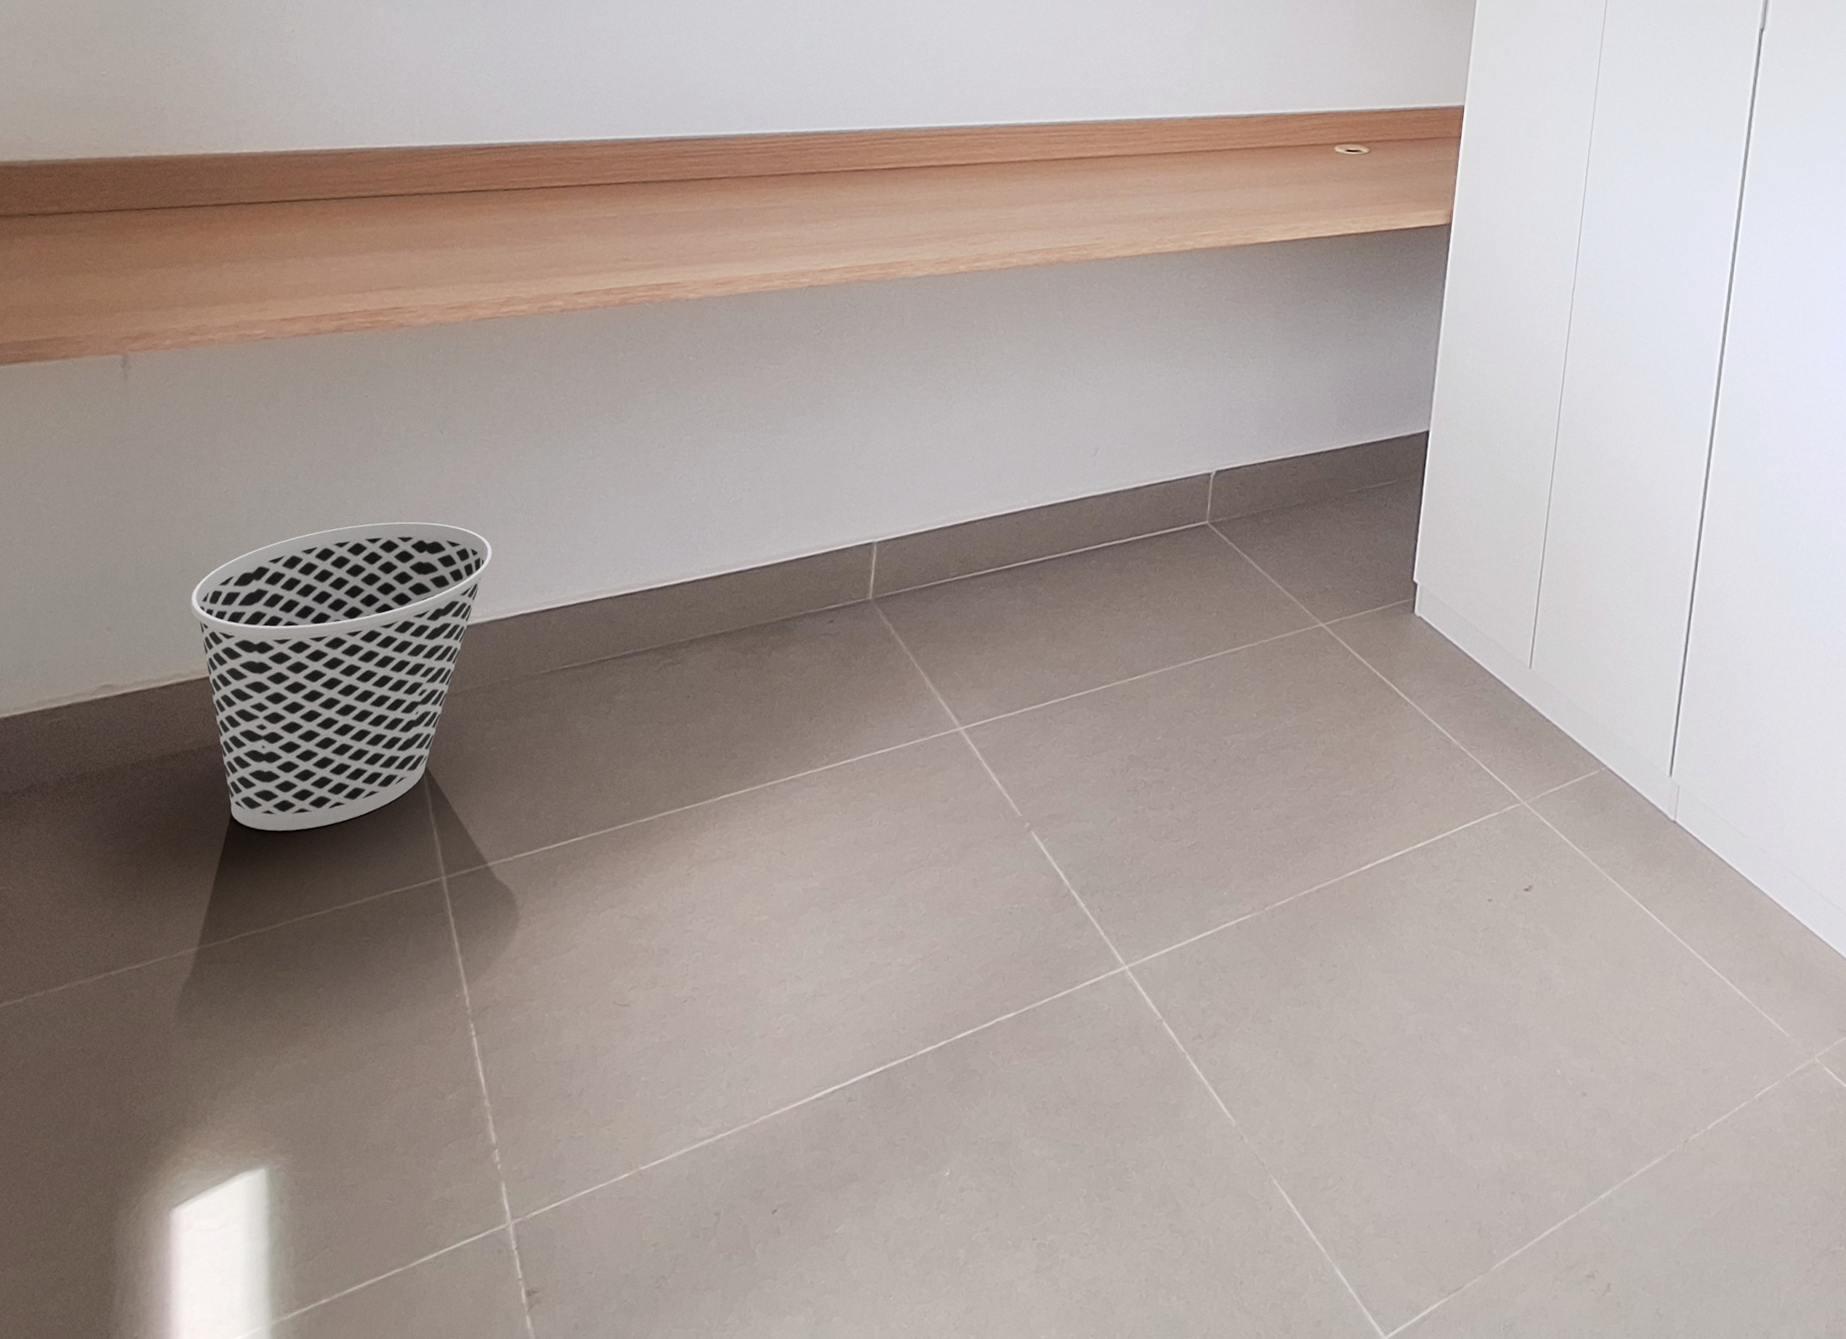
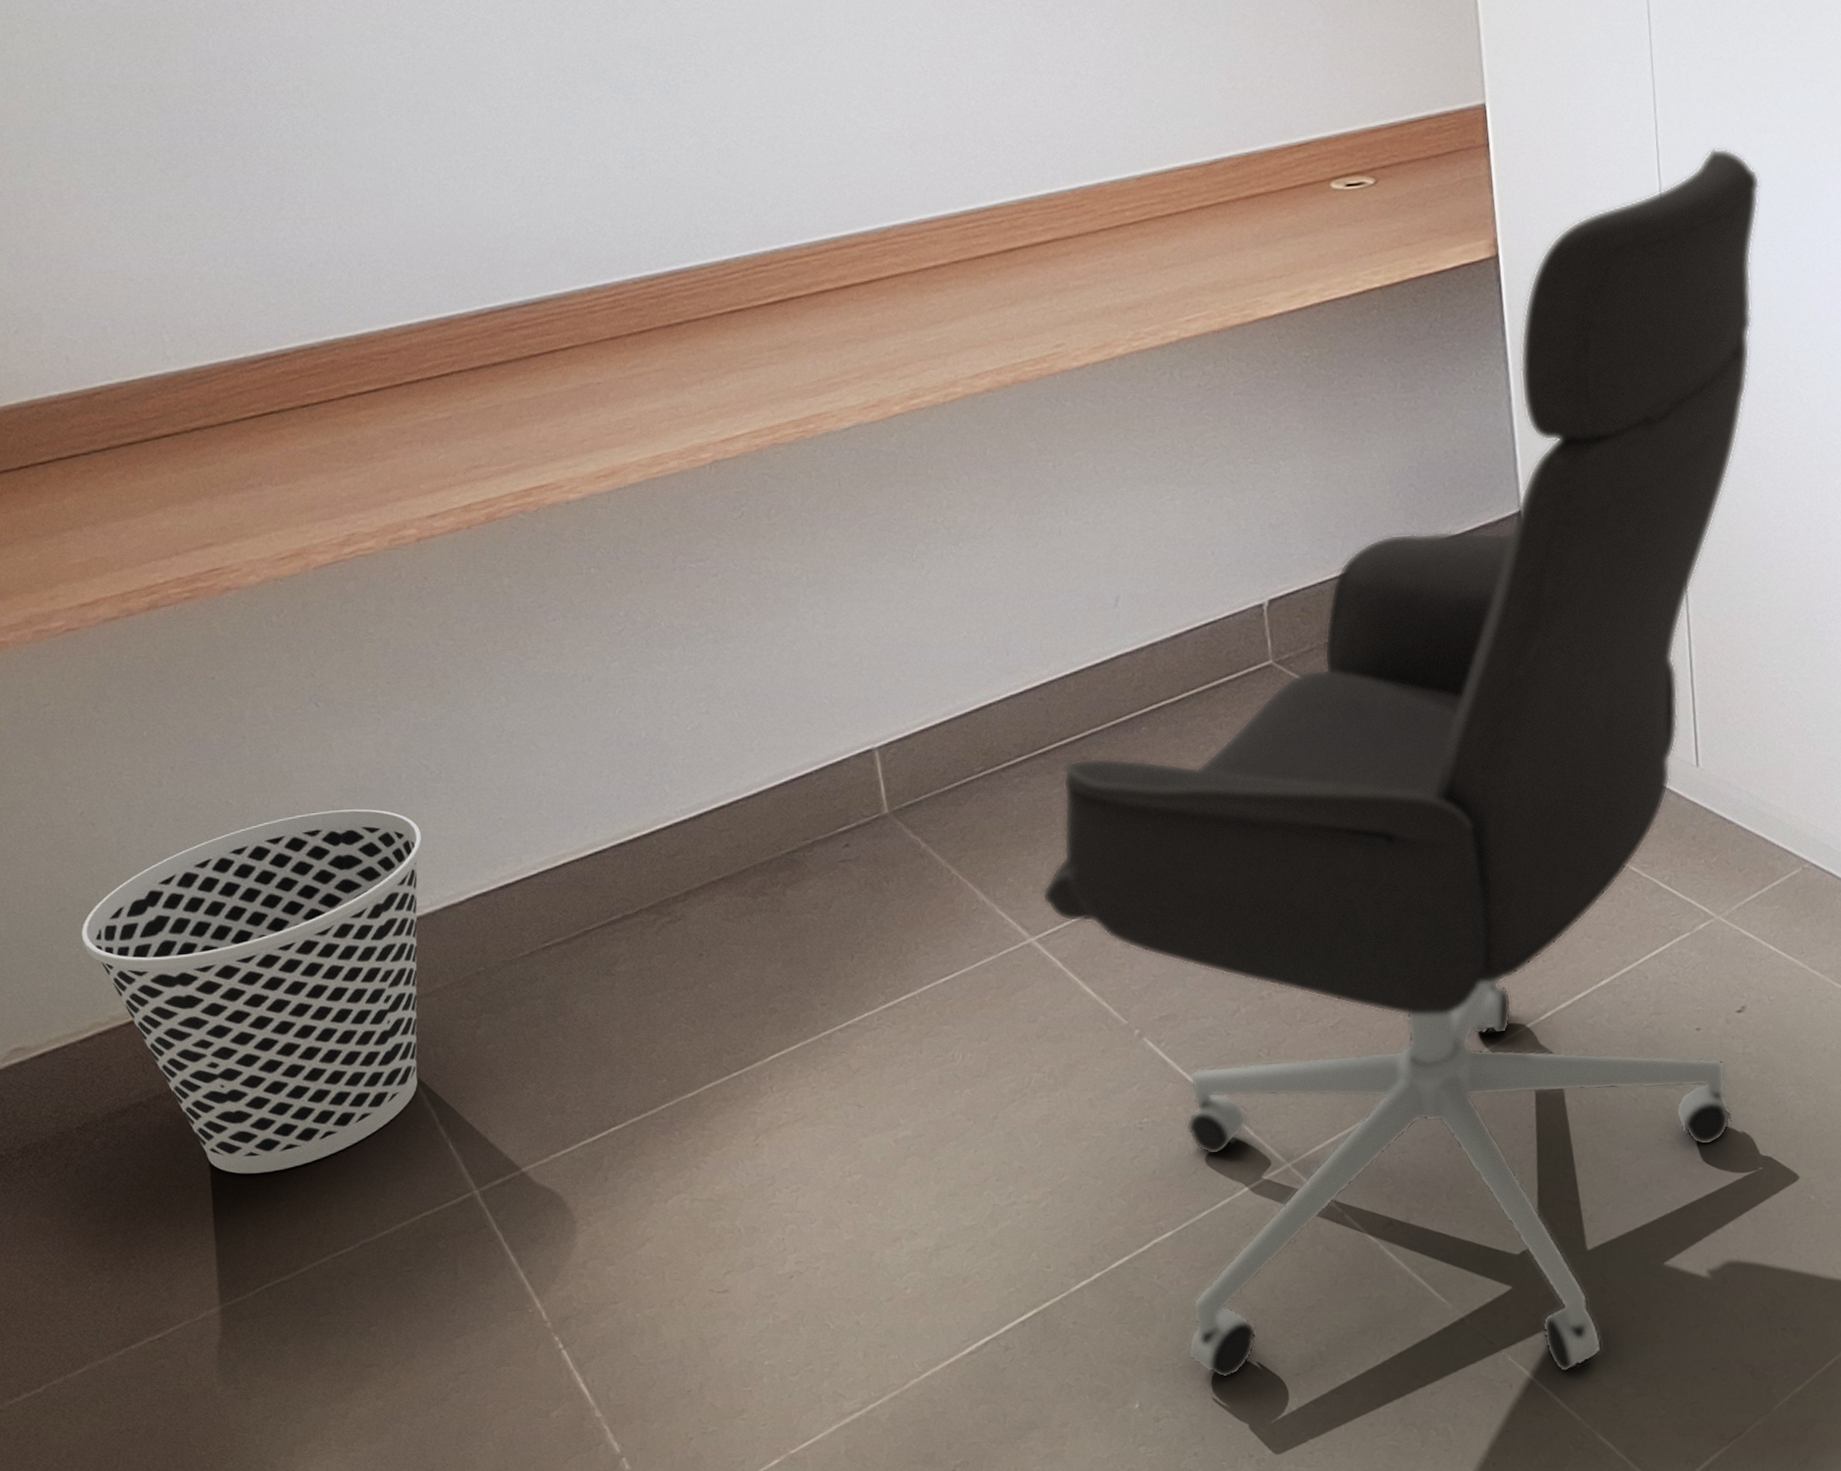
office chair: none [977,167,1662,1204] -> present [1041,147,1761,1379]

